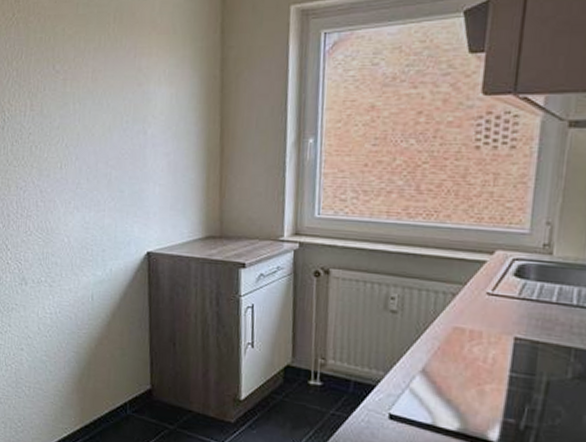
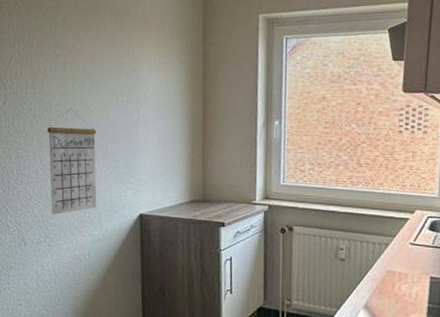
calendar: none [46,131,100,252] -> present [47,108,97,215]

